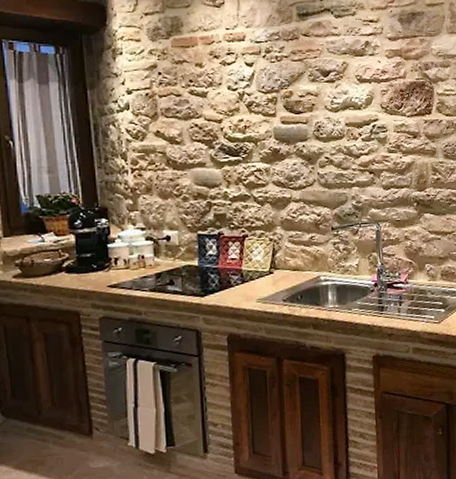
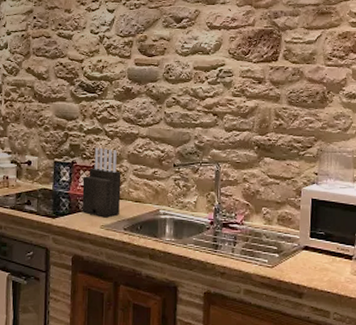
knife block: none [232,215,277,291] -> present [82,147,121,218]

